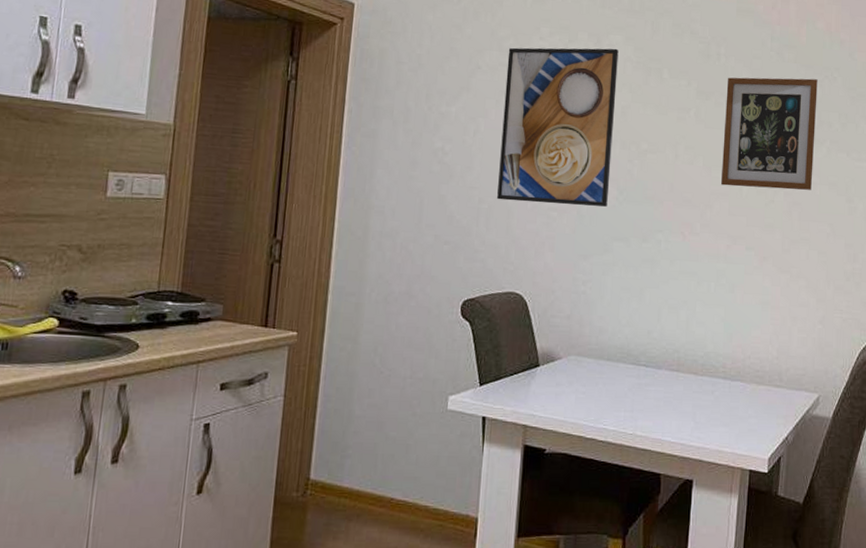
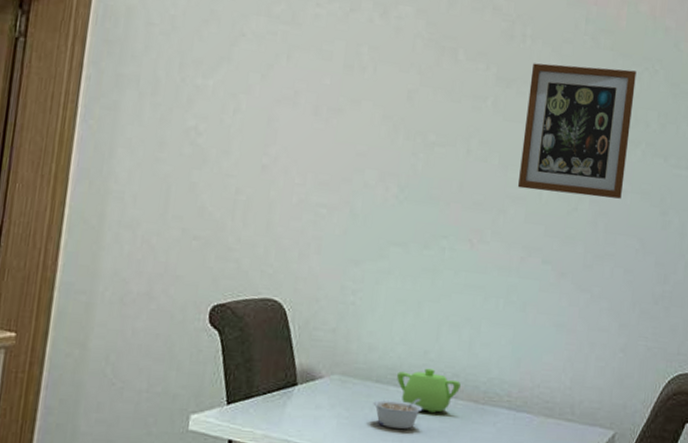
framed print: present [497,47,619,207] -> none [257,13,408,206]
legume: none [606,372,650,401] -> present [373,398,423,430]
teapot: none [625,346,681,386] -> present [397,368,461,414]

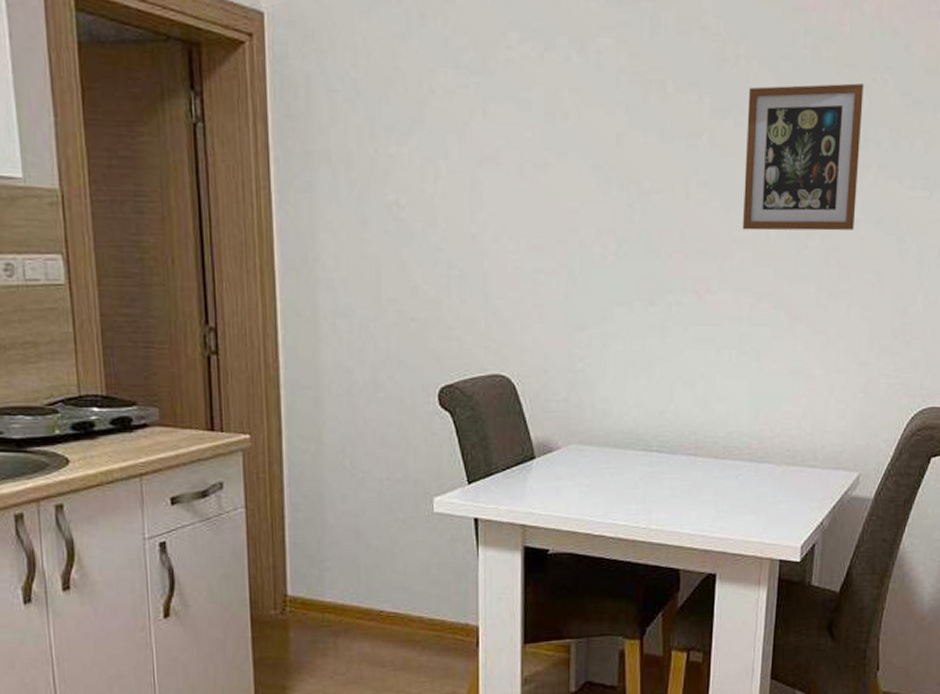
legume: present [373,398,423,430] -> none [613,459,664,492]
teapot: present [397,368,461,414] -> none [634,429,699,473]

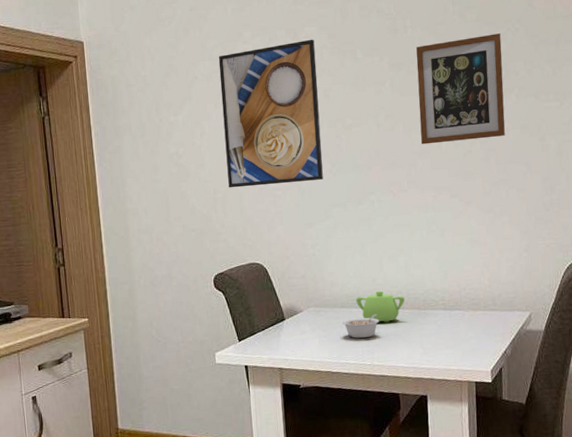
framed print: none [468,56,609,265] -> present [218,39,323,188]
legume: none [613,459,664,492] -> present [342,313,380,339]
teapot: none [634,429,699,473] -> present [356,291,405,323]

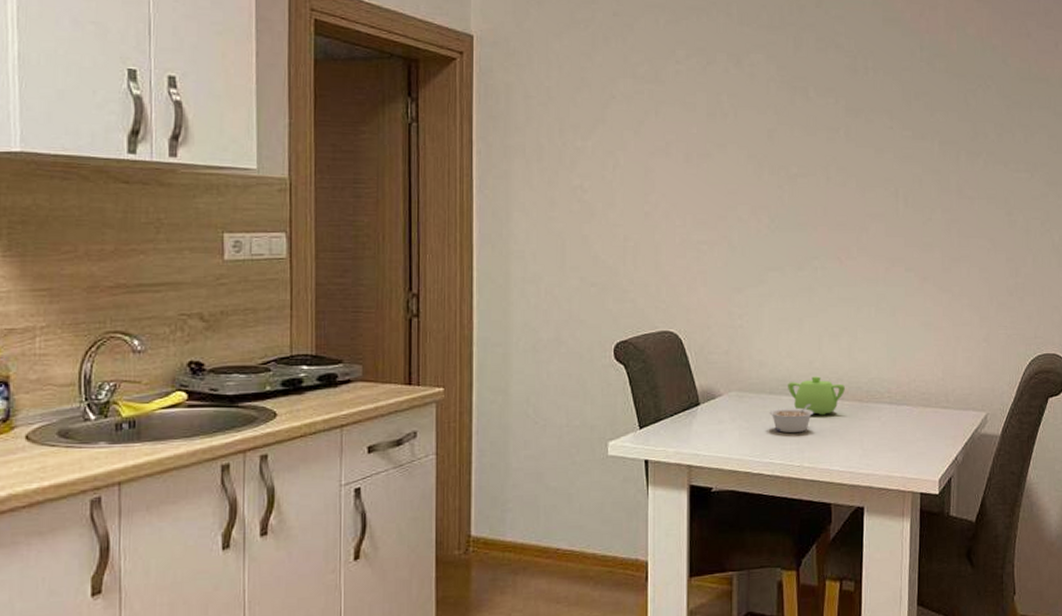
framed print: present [218,39,323,188] -> none [643,68,761,237]
picture frame: present [416,33,505,145] -> none [875,88,971,207]

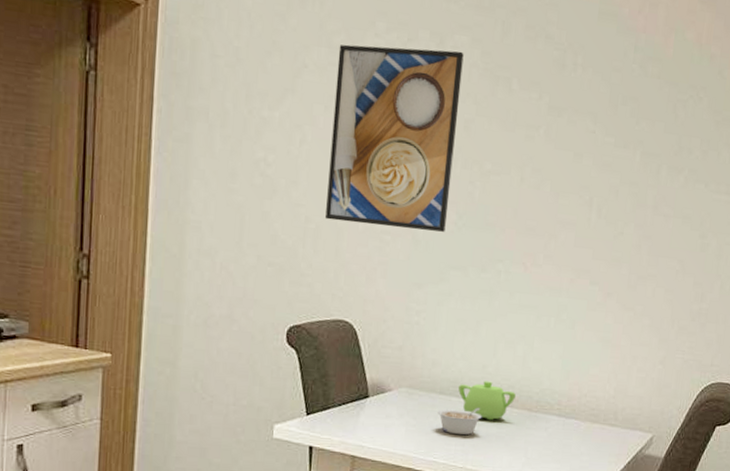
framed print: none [643,68,761,237] -> present [325,44,464,232]

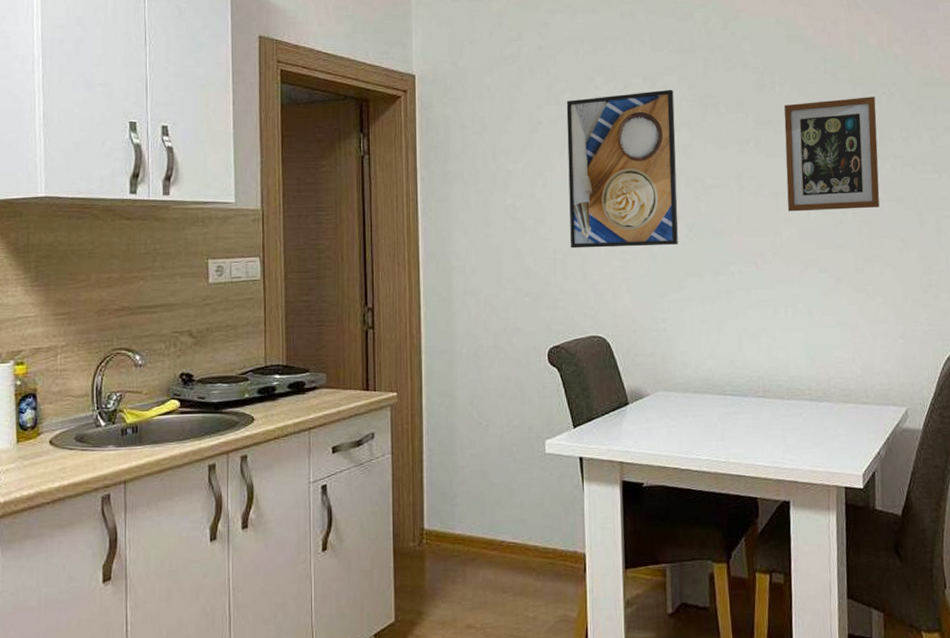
legume: present [437,407,482,436] -> none [694,401,738,431]
teapot: present [458,381,516,421] -> none [711,375,766,413]
picture frame: none [568,92,682,223] -> present [784,97,880,212]

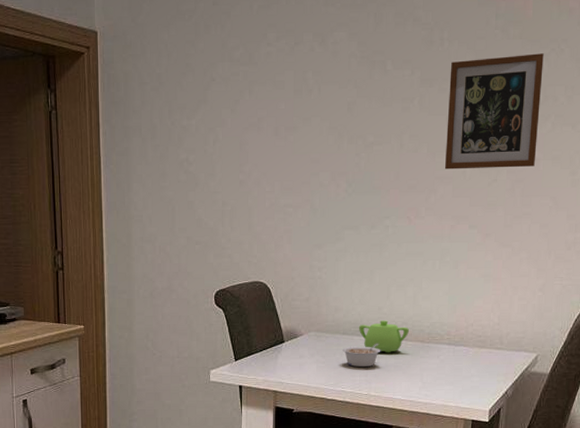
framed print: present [566,89,678,249] -> none [238,45,343,201]
legume: none [694,401,738,431] -> present [342,343,381,368]
teapot: none [711,375,766,413] -> present [359,320,409,354]

